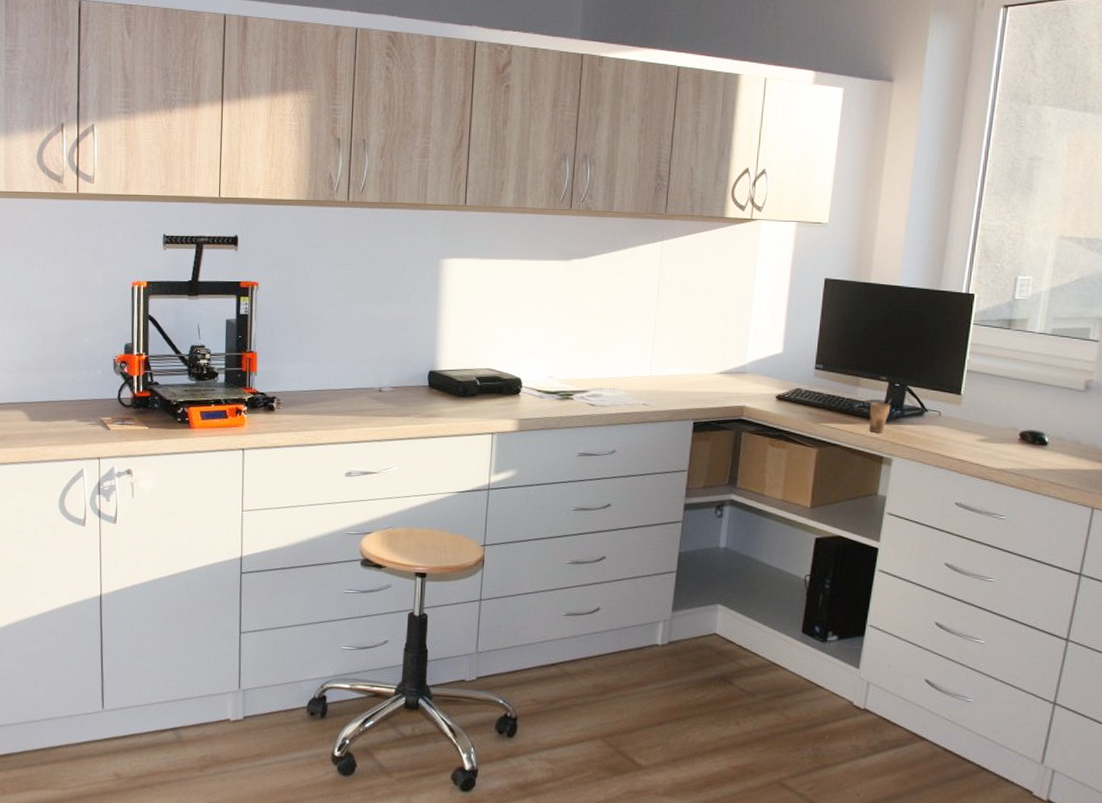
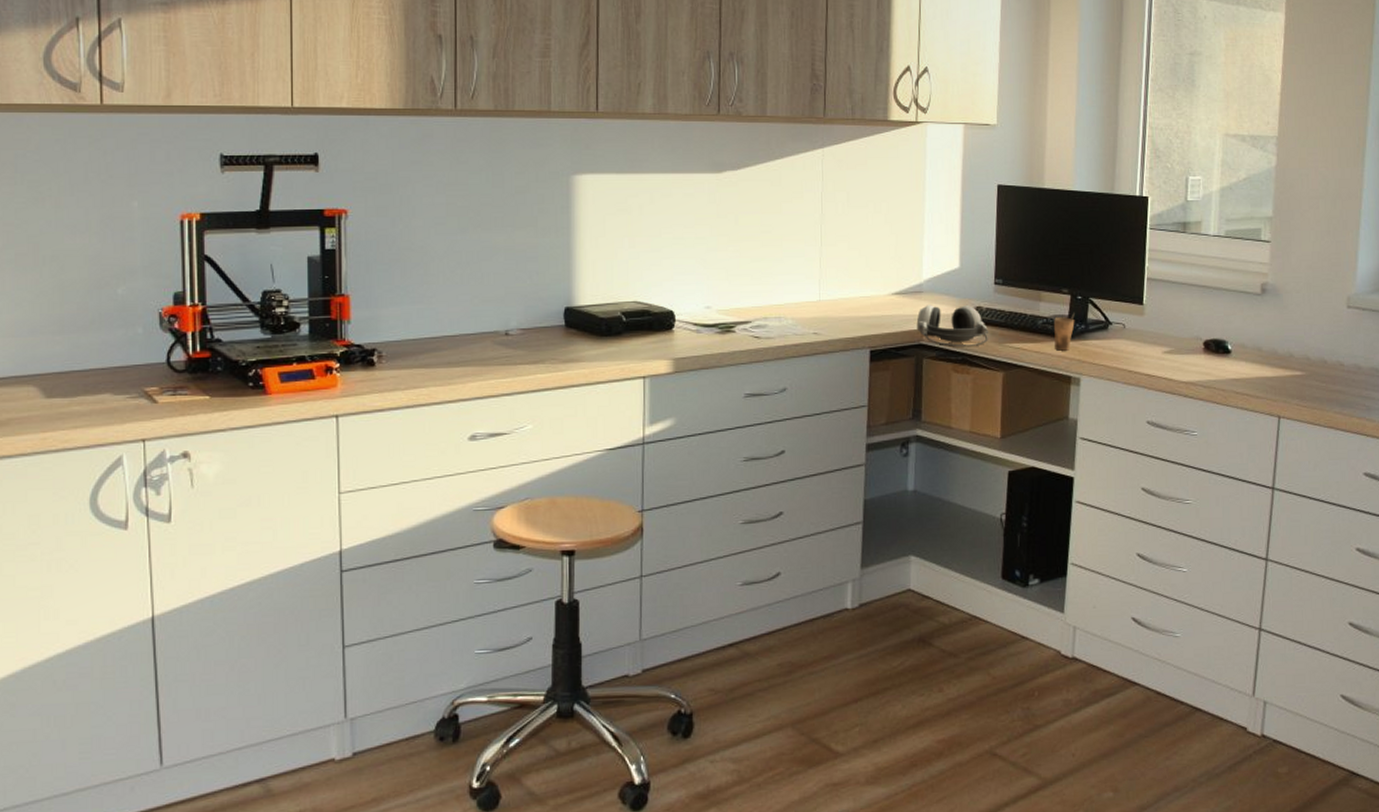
headphones: none [738,384,807,425] -> present [916,305,989,348]

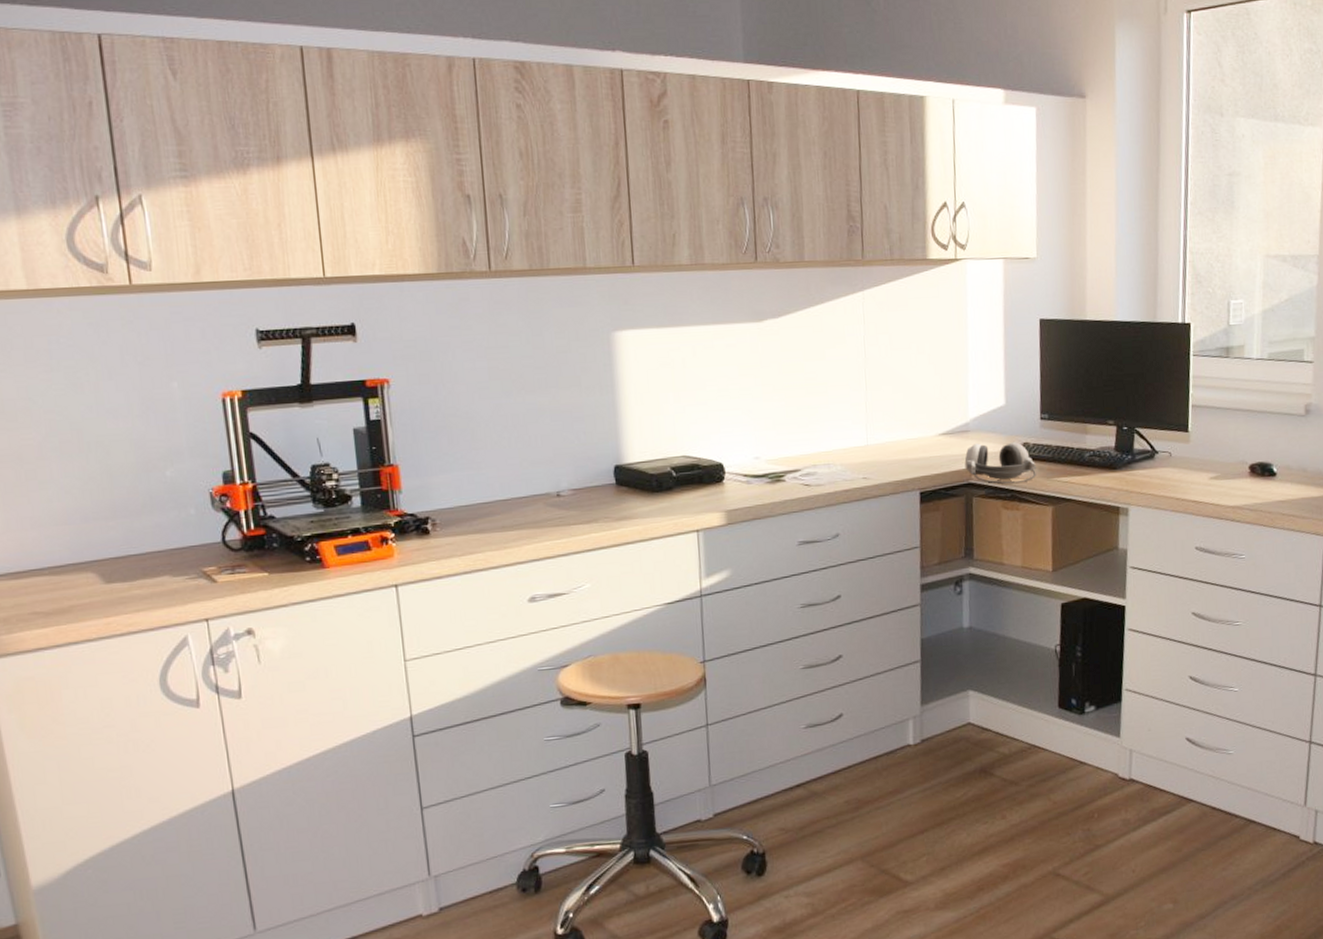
cup: present [1054,312,1076,351] -> none [1101,443,1122,482]

